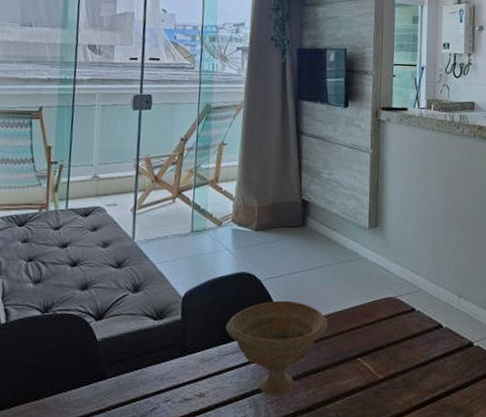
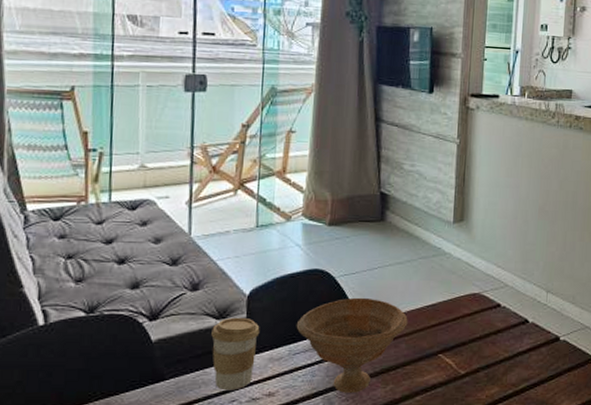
coffee cup: none [149,318,193,390] -> present [211,317,260,391]

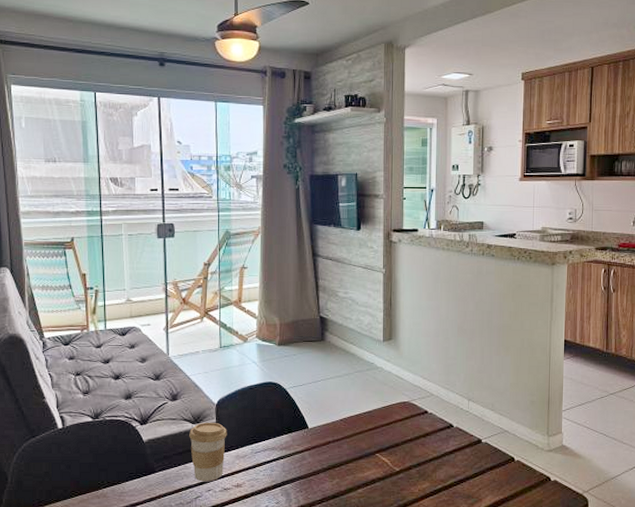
bowl: present [296,297,408,393] -> none [256,405,348,485]

